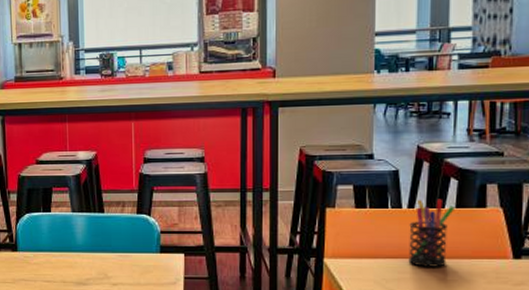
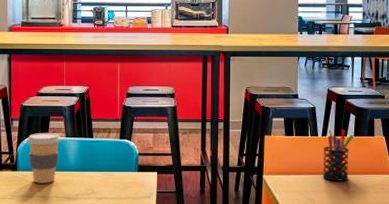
coffee cup: none [26,206,67,266] -> present [26,132,62,183]

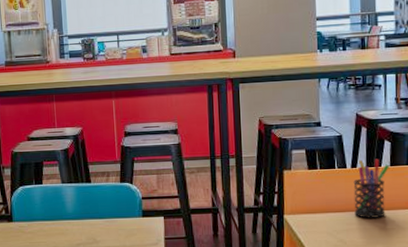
coffee cup: present [26,132,62,183] -> none [19,179,58,234]

